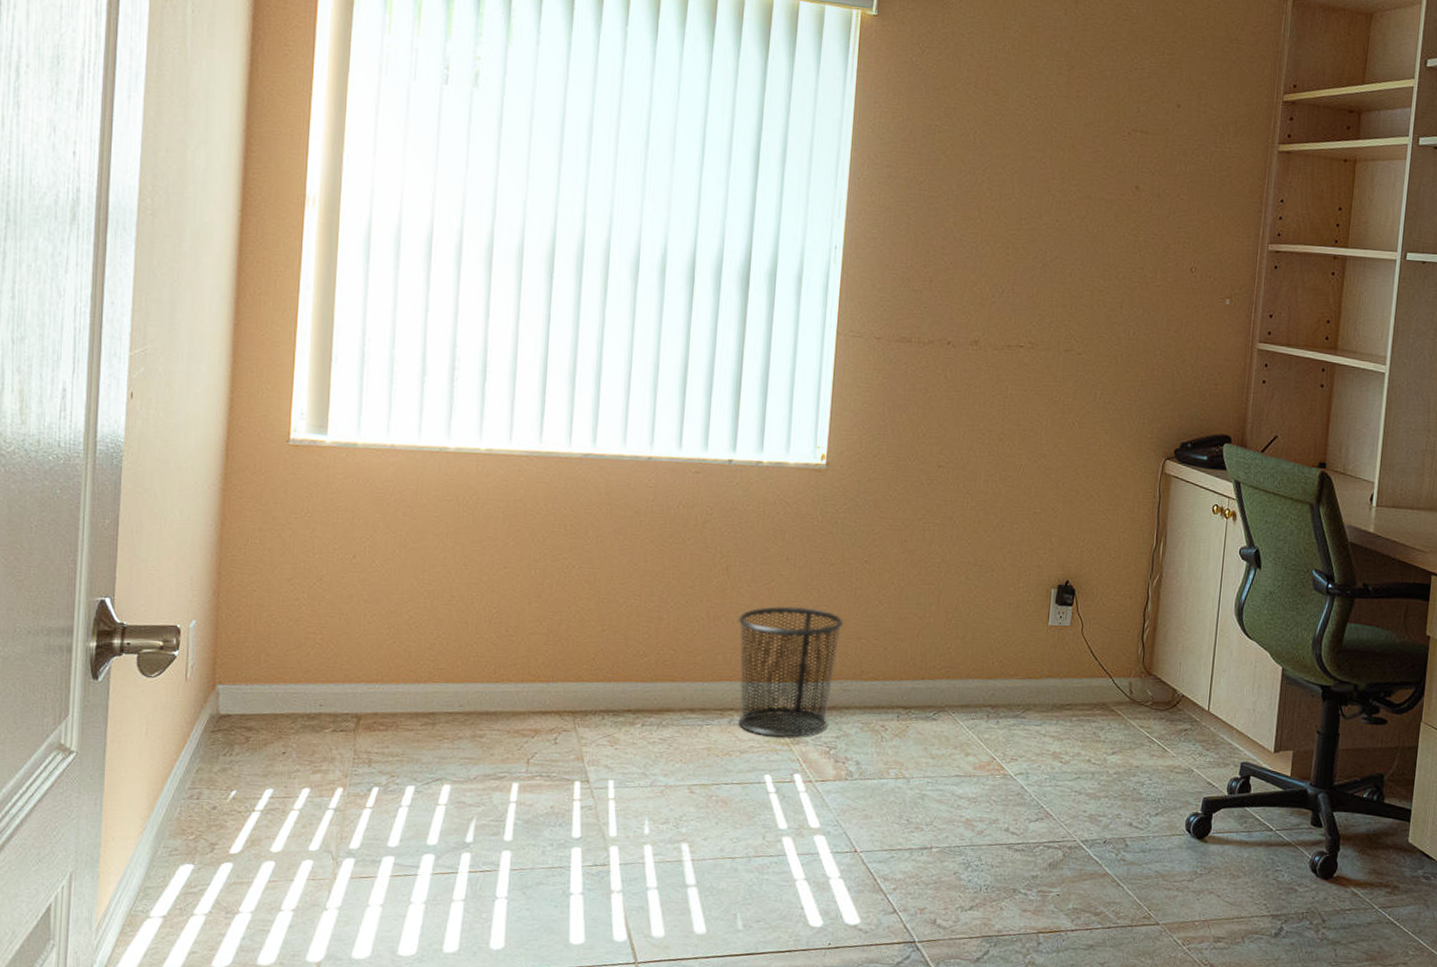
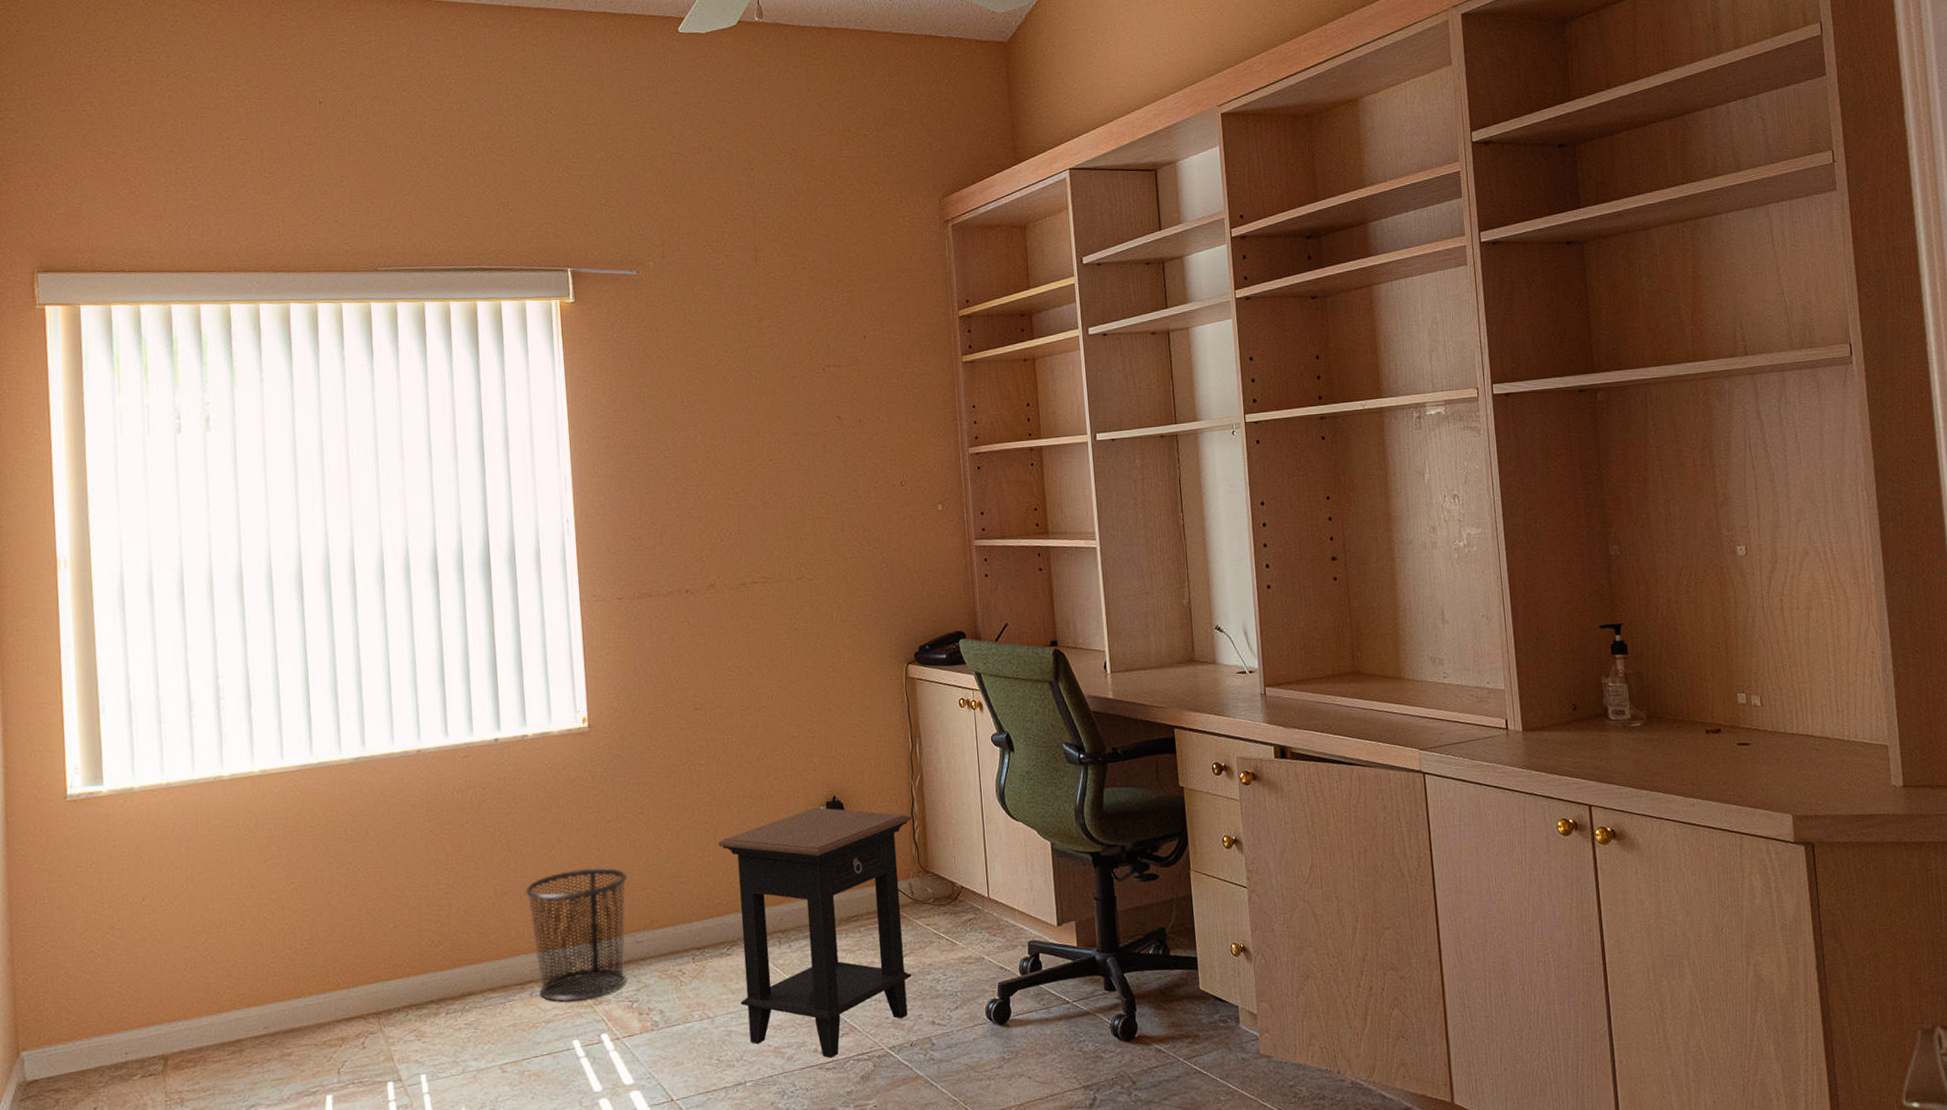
side table: none [939,588,1143,840] -> present [718,807,912,1058]

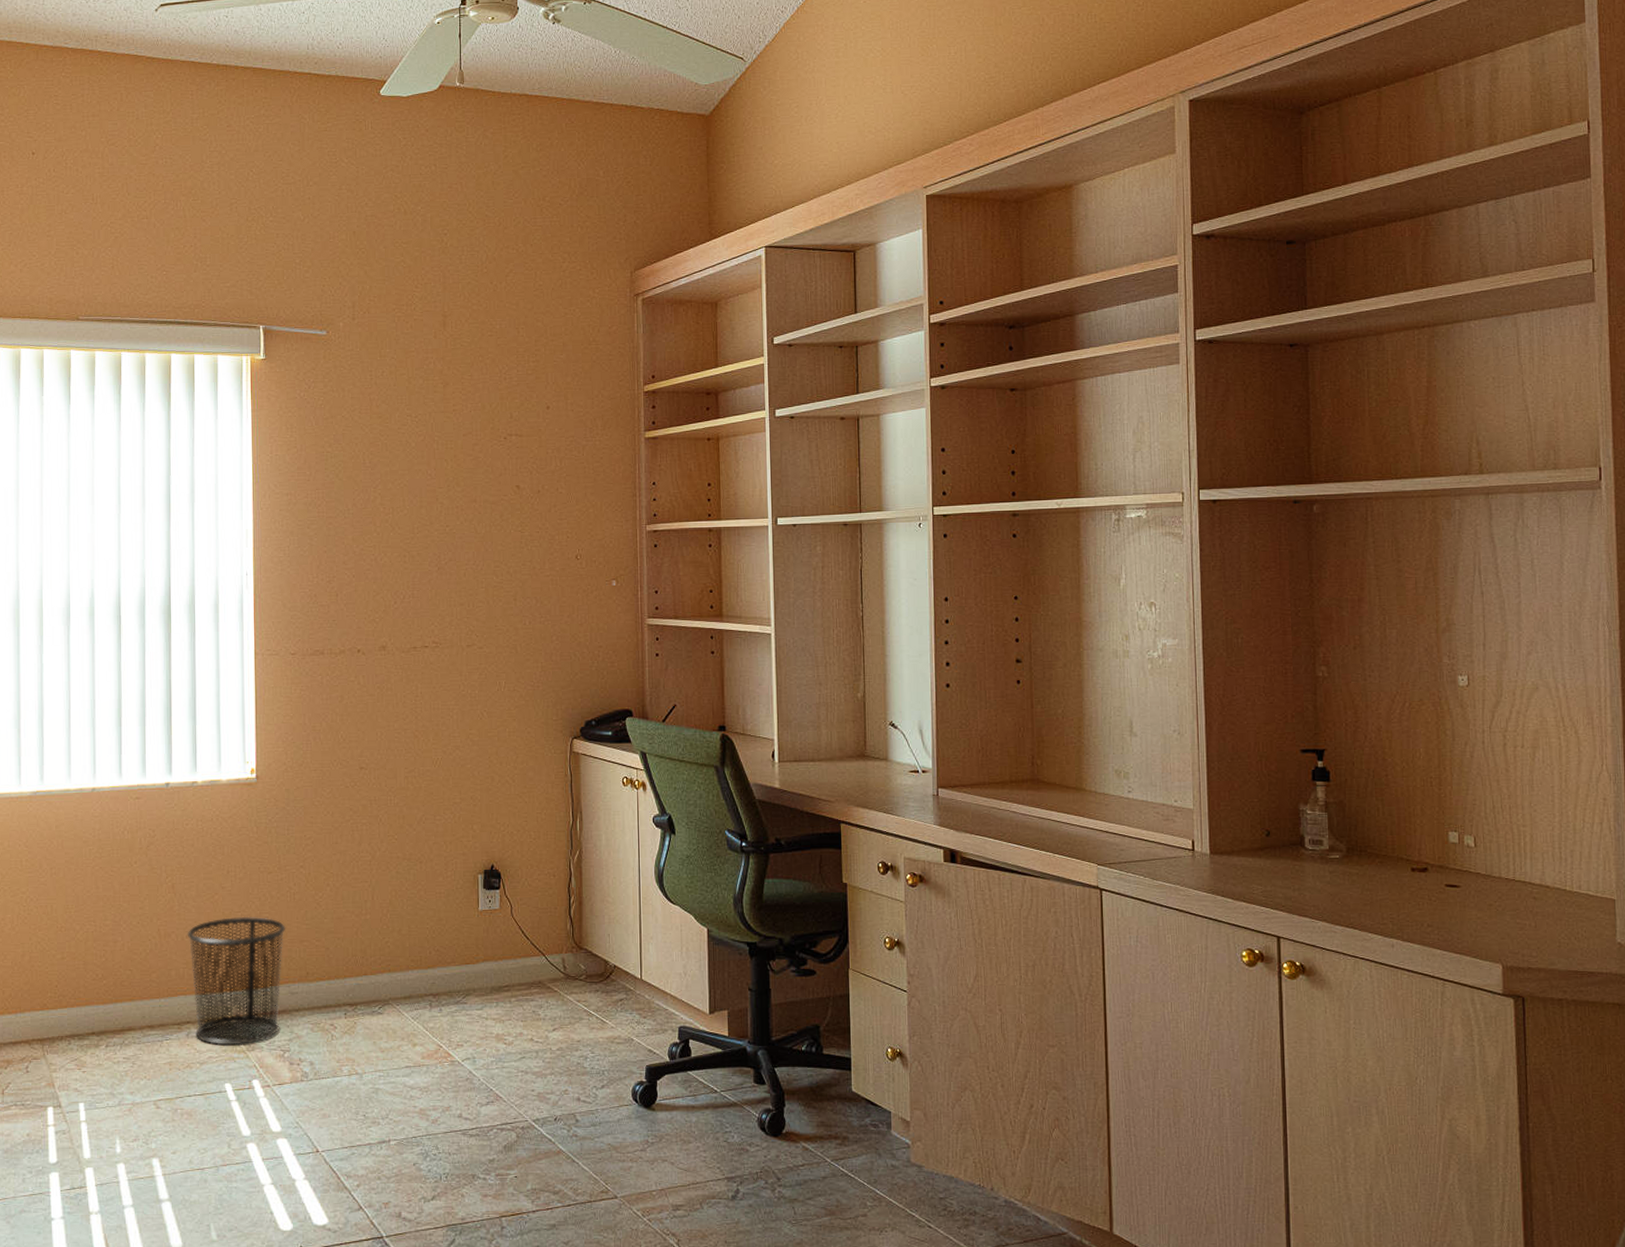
side table: present [718,807,912,1058] -> none [375,875,568,1124]

